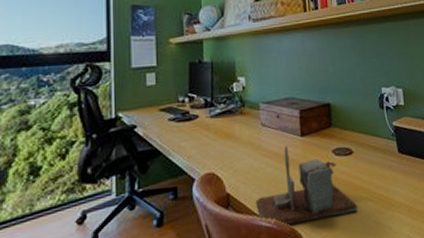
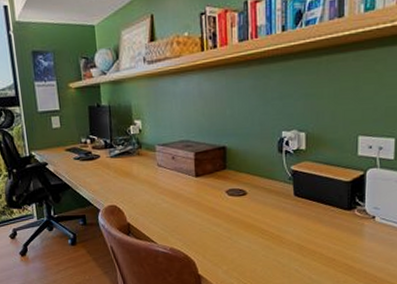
desk organizer: present [255,146,357,227] -> none [153,185,247,253]

